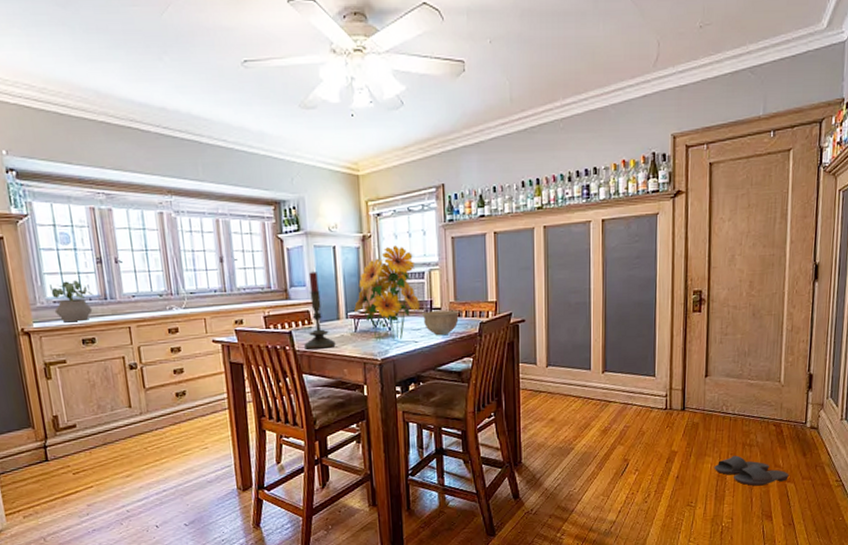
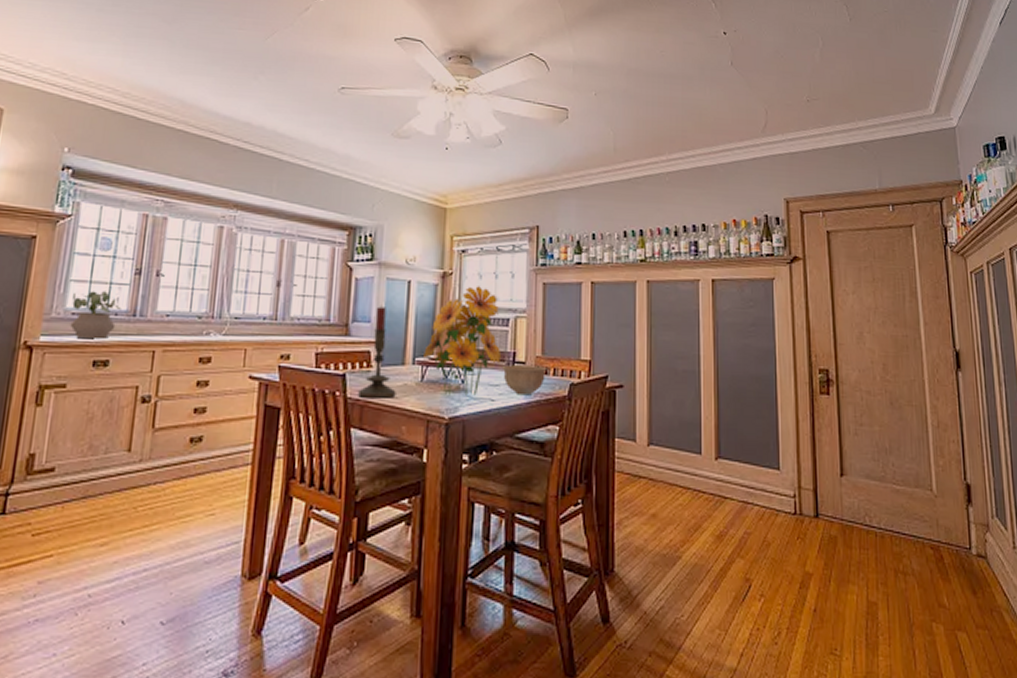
slippers: present [714,455,789,486] -> none [861,586,958,633]

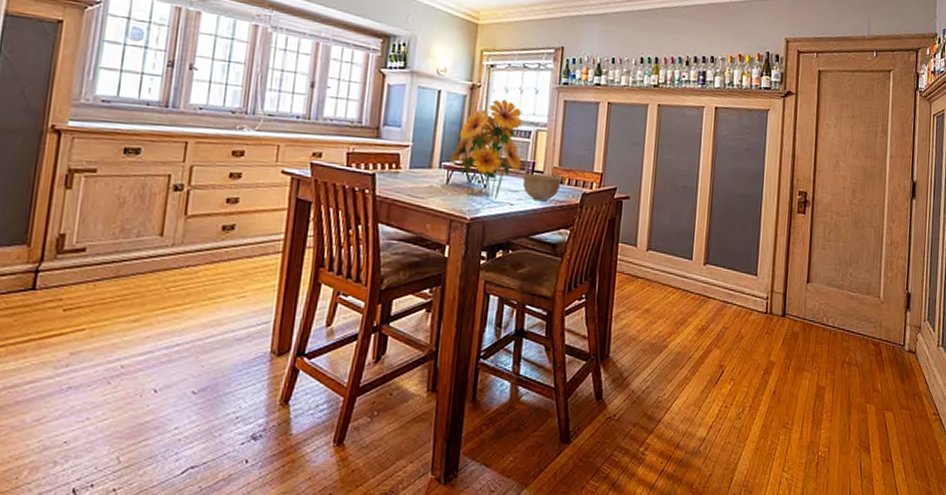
potted plant: present [70,291,121,340] -> none [99,79,153,129]
candle: present [358,305,396,400] -> none [386,111,423,199]

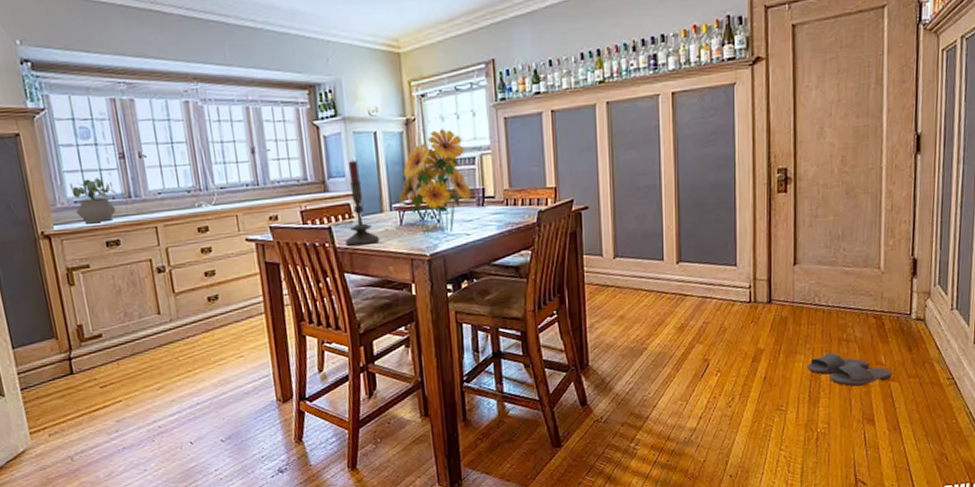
potted plant: none [99,79,153,129] -> present [70,178,117,224]
candle: none [386,111,423,199] -> present [345,159,380,247]
bowl: present [521,173,563,202] -> none [473,198,516,228]
slippers: none [812,374,887,412] -> present [806,352,893,387]

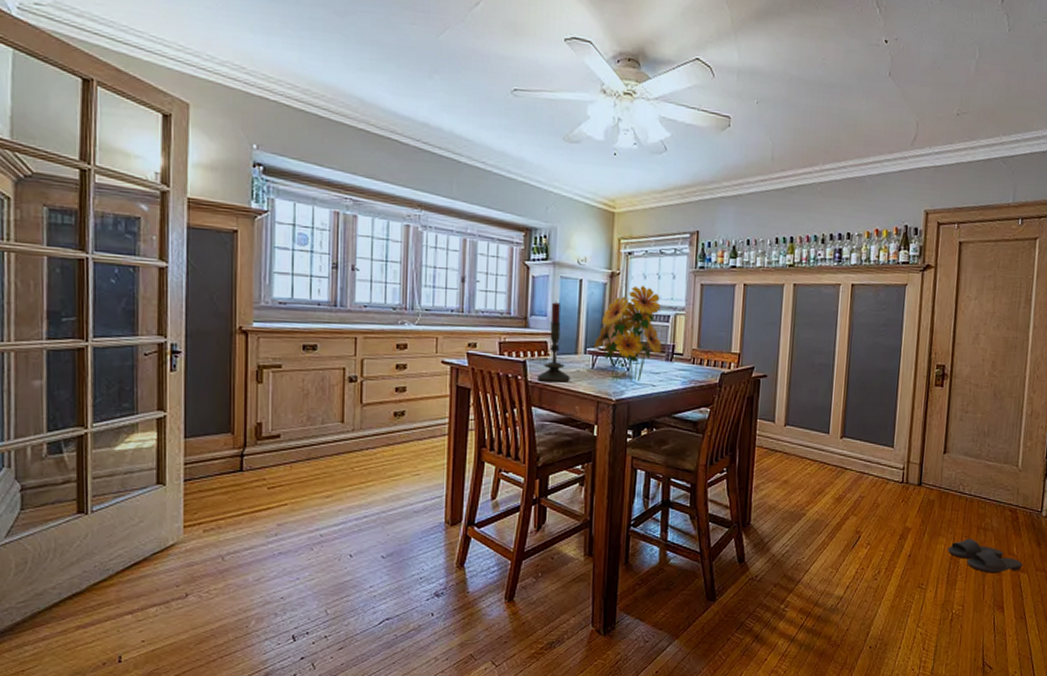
potted plant: present [70,178,117,224] -> none [278,282,323,327]

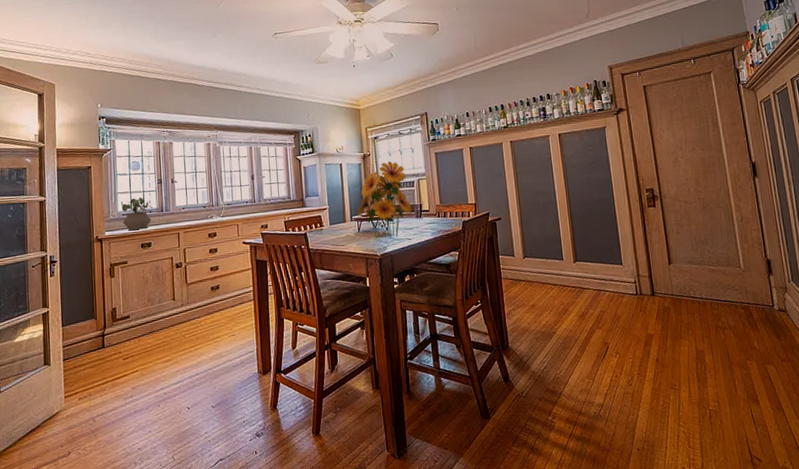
potted plant: none [278,282,323,327] -> present [121,197,153,231]
candle: present [537,301,570,383] -> none [317,183,343,248]
slippers: present [947,538,1023,573] -> none [691,338,767,369]

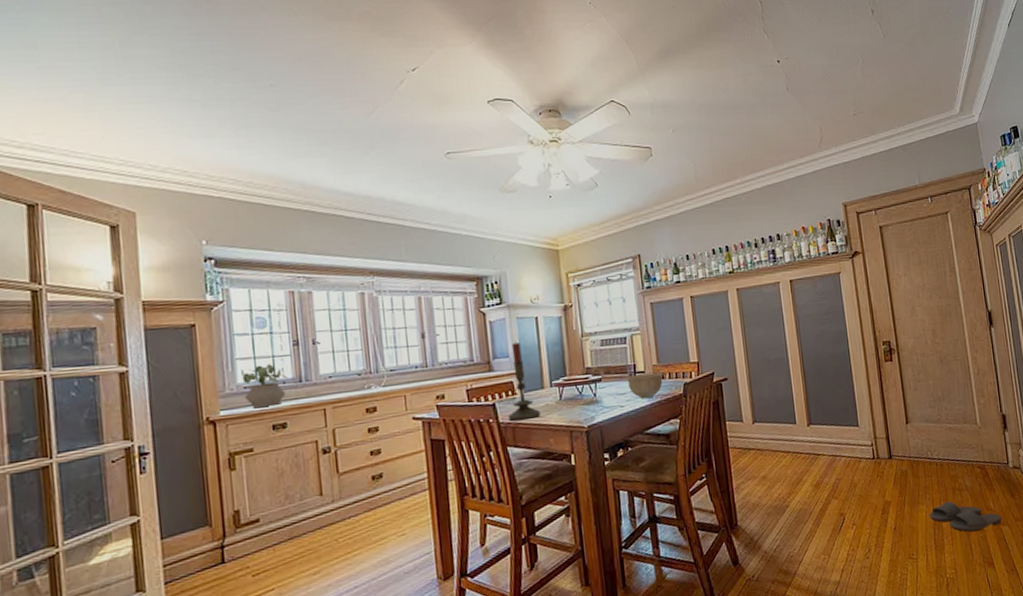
candle: none [317,183,343,248] -> present [508,341,541,421]
flower bouquet: present [357,161,412,239] -> none [557,313,625,408]
bowl: none [413,211,445,234] -> present [625,372,664,399]
slippers: none [691,338,767,369] -> present [929,501,1002,532]

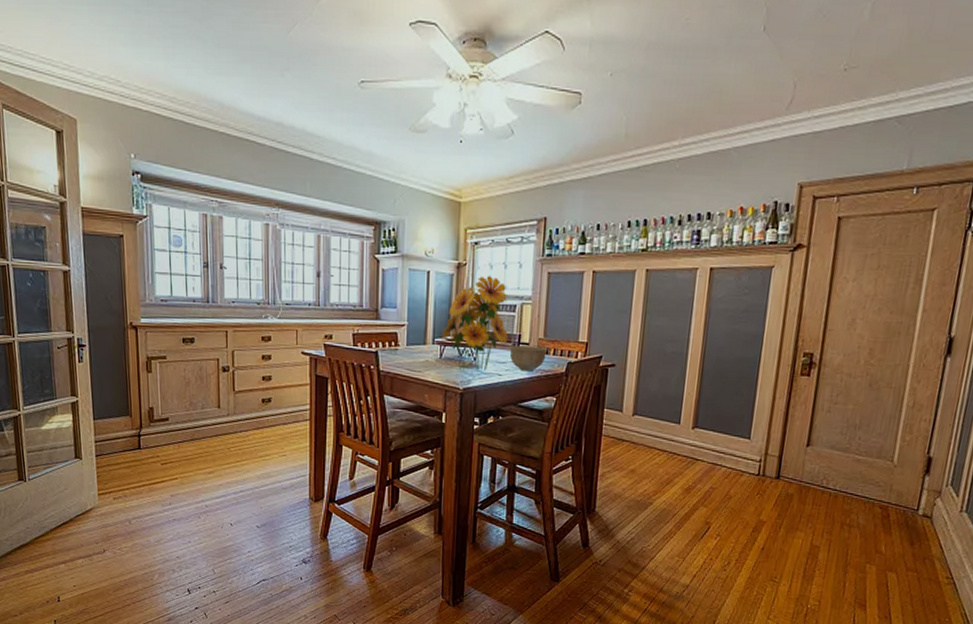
potted plant: present [241,364,288,409] -> none [159,281,197,322]
candle: present [508,341,541,421] -> none [389,293,420,373]
flower bouquet: none [557,313,625,408] -> present [440,276,509,371]
slippers: present [929,501,1002,532] -> none [805,534,891,571]

